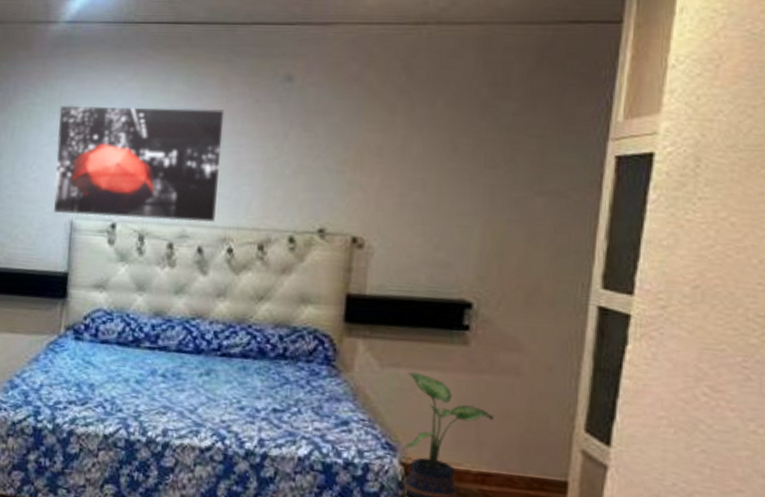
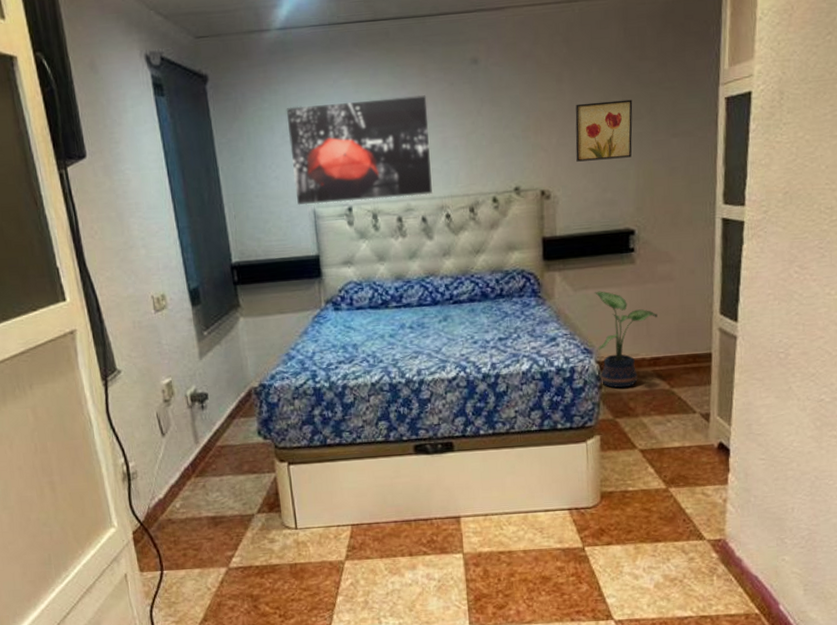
wall art: none [403,141,486,213] -> present [575,99,633,162]

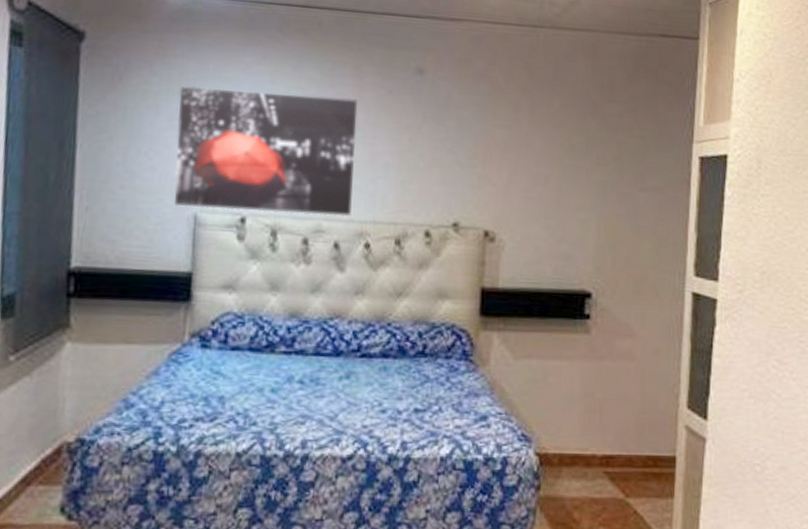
wall art: present [575,99,633,162] -> none [529,138,597,207]
potted plant: present [594,291,657,388] -> none [538,362,613,492]

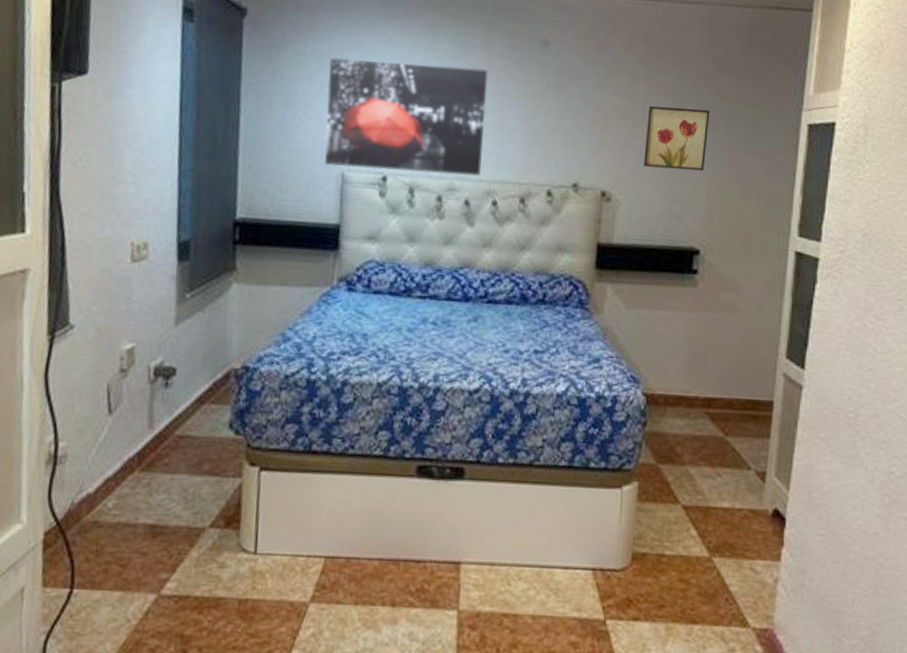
wall art: none [529,138,597,207] -> present [644,105,710,171]

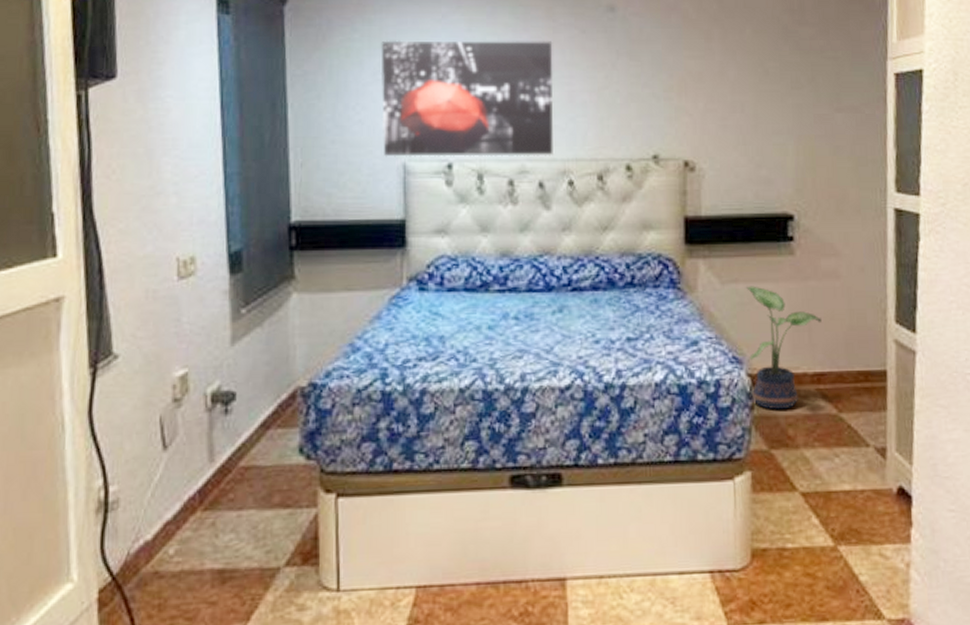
wall art: present [644,105,710,171] -> none [725,66,792,131]
potted plant: none [646,312,717,429] -> present [745,286,821,410]

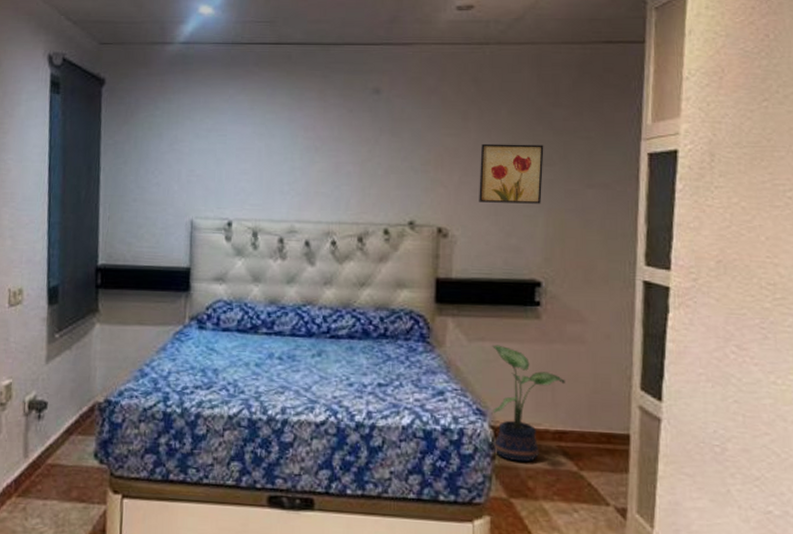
wall art: present [380,40,553,157] -> none [175,116,323,219]
wall art: none [725,66,792,131] -> present [479,143,544,204]

